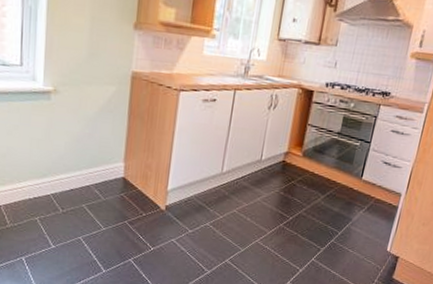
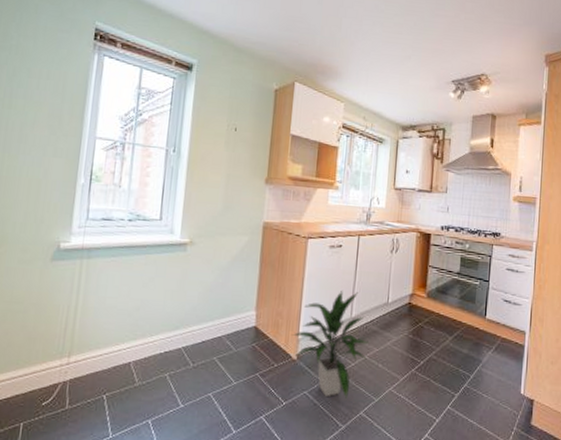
indoor plant: none [160,145,238,247] -> present [291,290,368,399]

